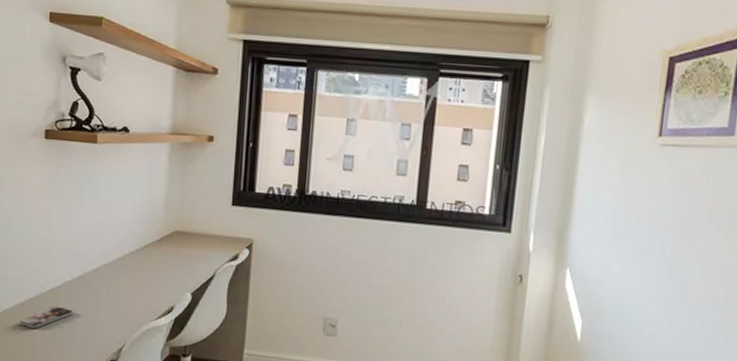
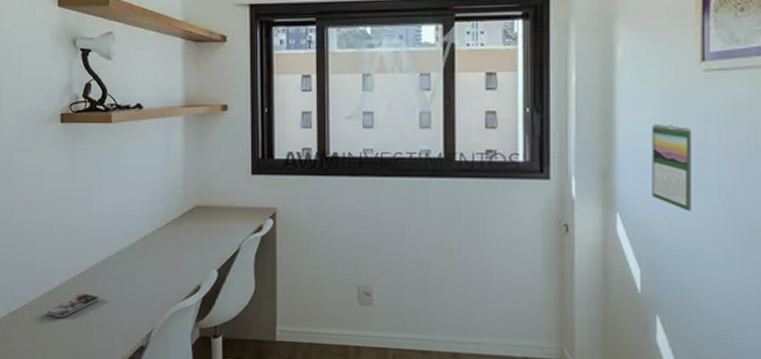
calendar: none [600,189,643,272] -> present [651,123,693,212]

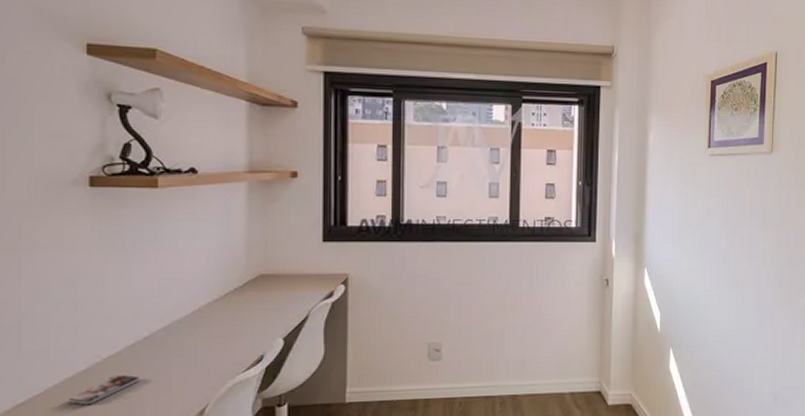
calendar: present [651,123,693,212] -> none [670,196,700,265]

